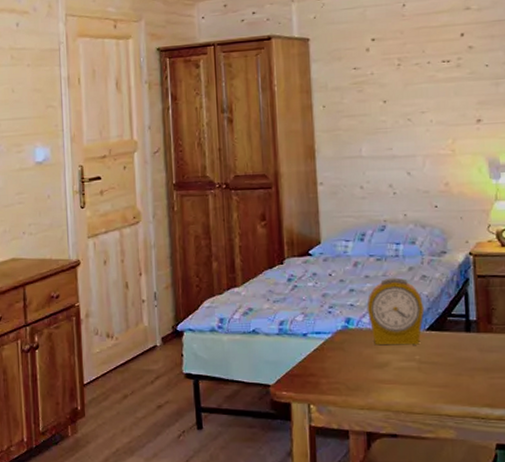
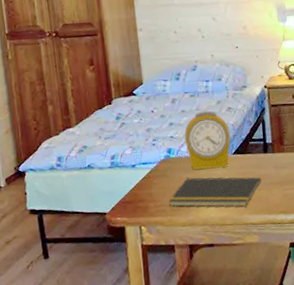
notepad: none [344,353,461,393] -> present [169,176,261,207]

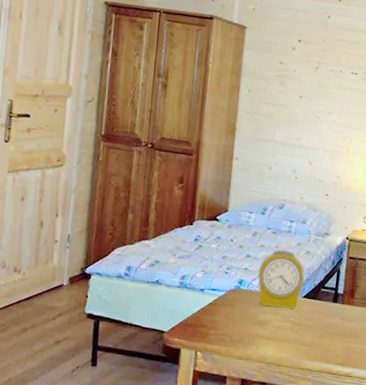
notepad: present [169,176,261,207] -> none [230,312,326,351]

